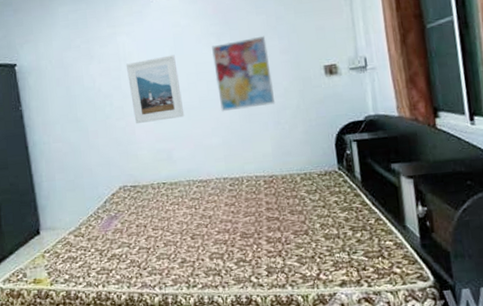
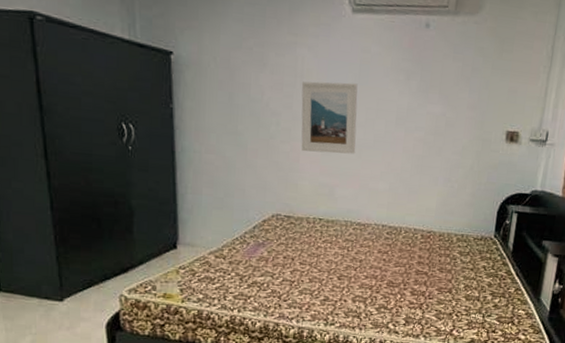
wall art: present [212,35,276,112] -> none [394,83,457,161]

